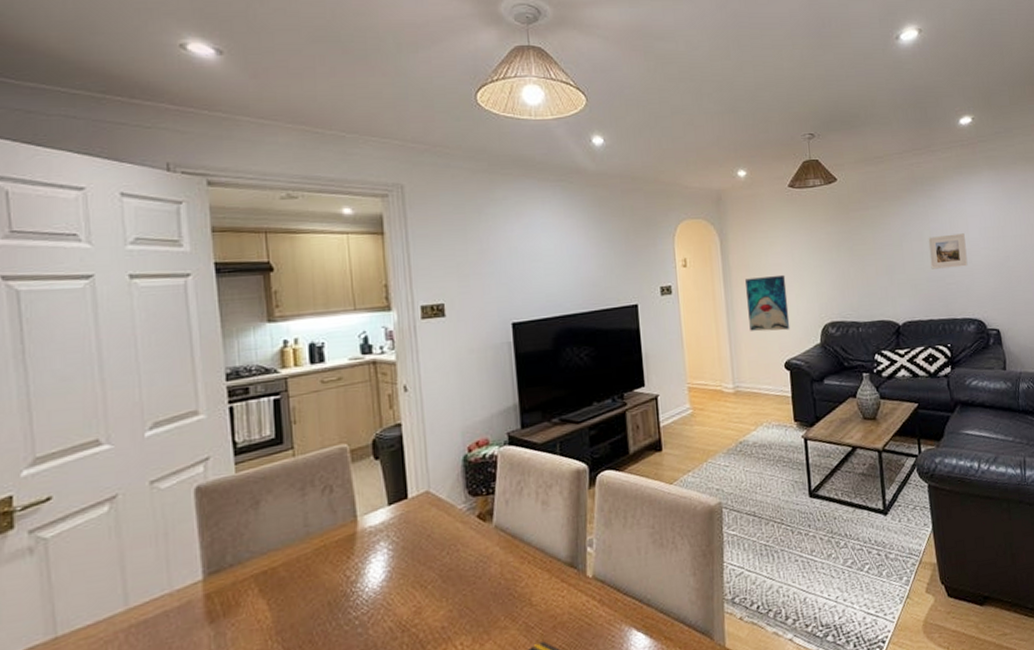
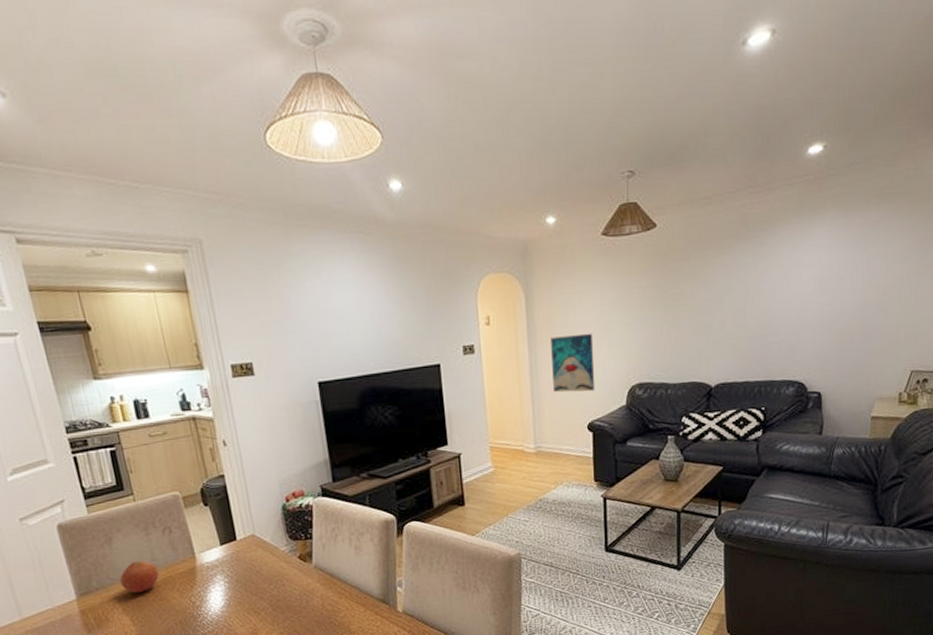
fruit: none [261,527,310,568] -> present [120,560,159,593]
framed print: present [928,233,968,269] -> none [753,286,796,327]

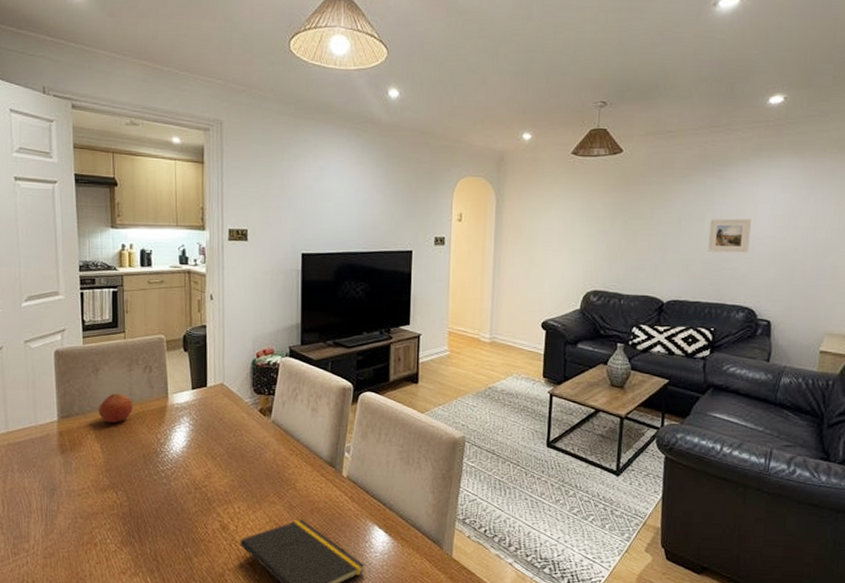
wall art: present [551,333,595,393] -> none [513,239,555,293]
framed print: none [753,286,796,327] -> present [707,218,751,253]

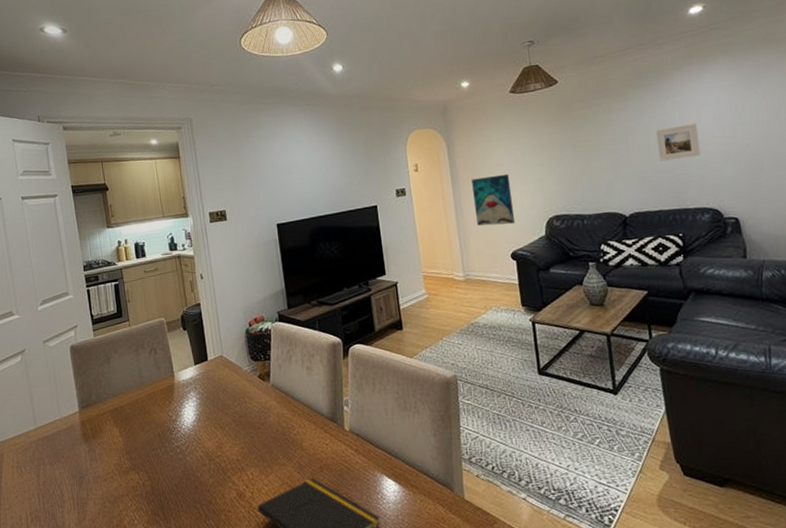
fruit: present [98,393,133,422] -> none [113,378,144,407]
wall art: none [513,239,555,293] -> present [472,173,516,226]

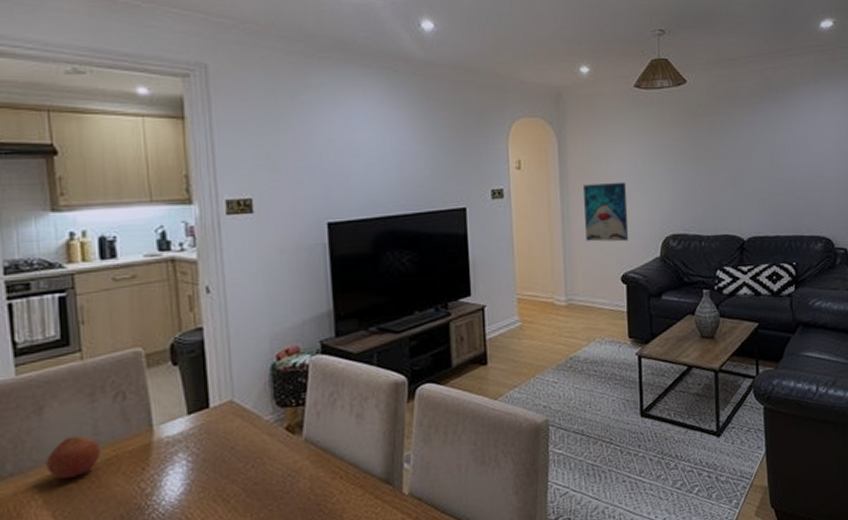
fruit: none [113,378,144,407] -> present [46,435,100,479]
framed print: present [655,123,701,161] -> none [779,146,819,183]

